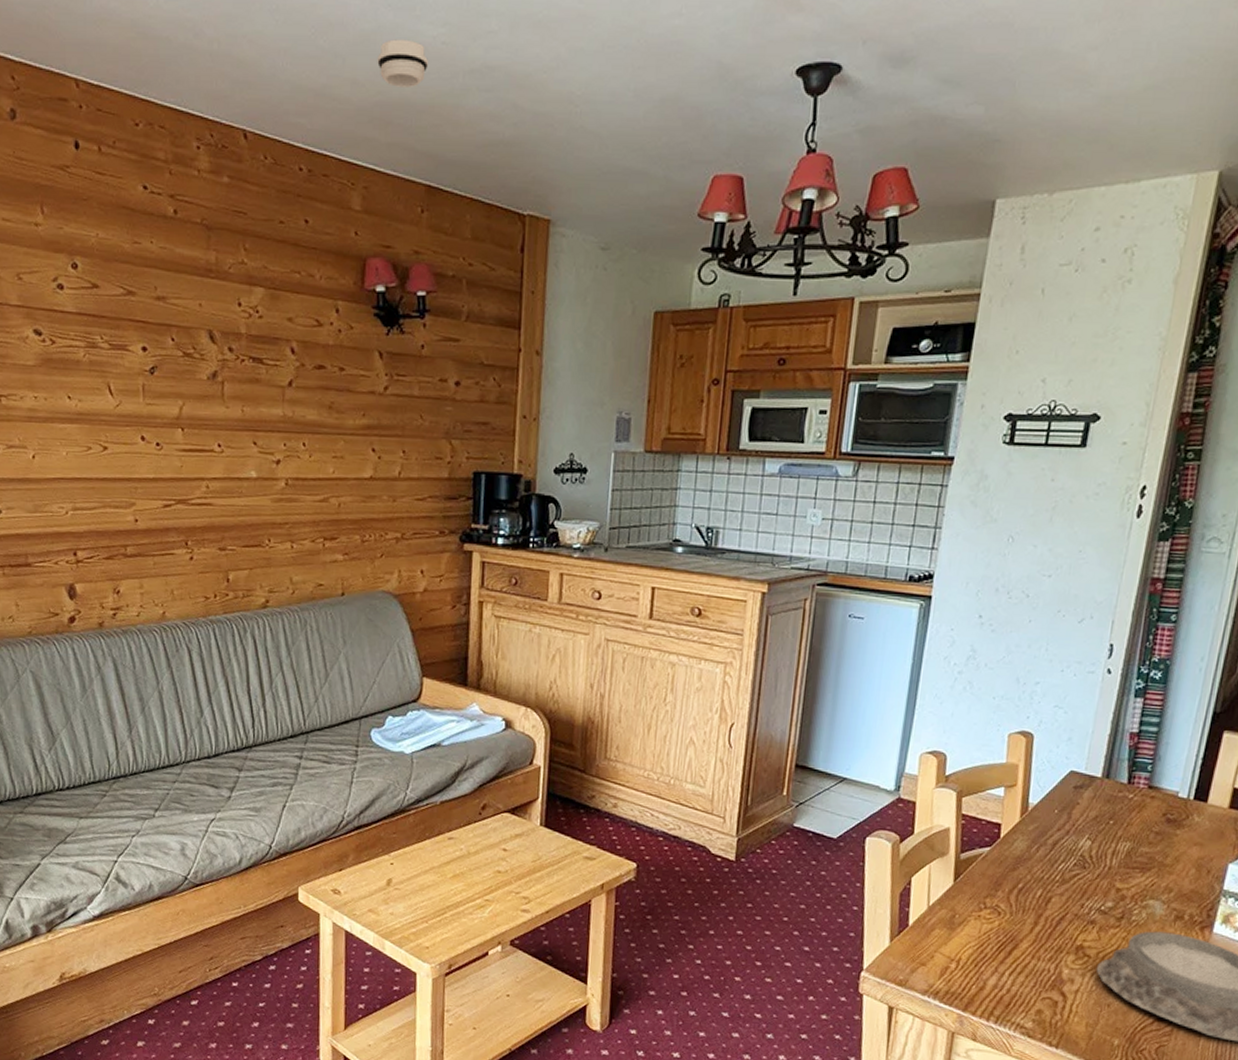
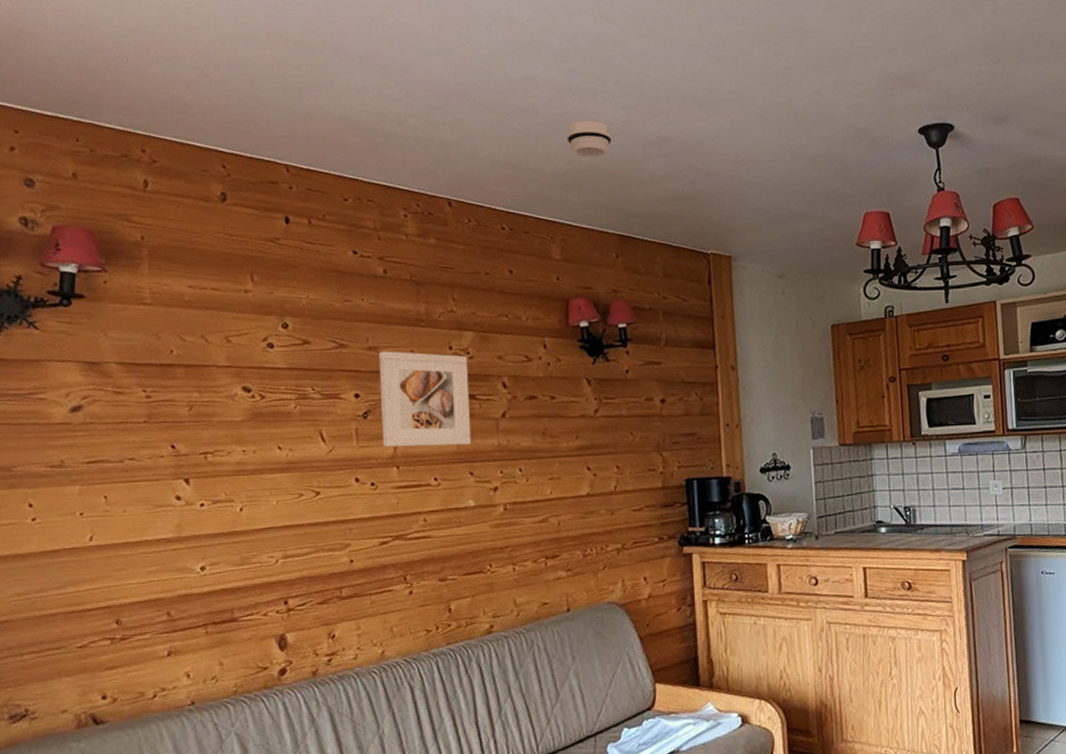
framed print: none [166,302,257,413] -> present [379,351,471,448]

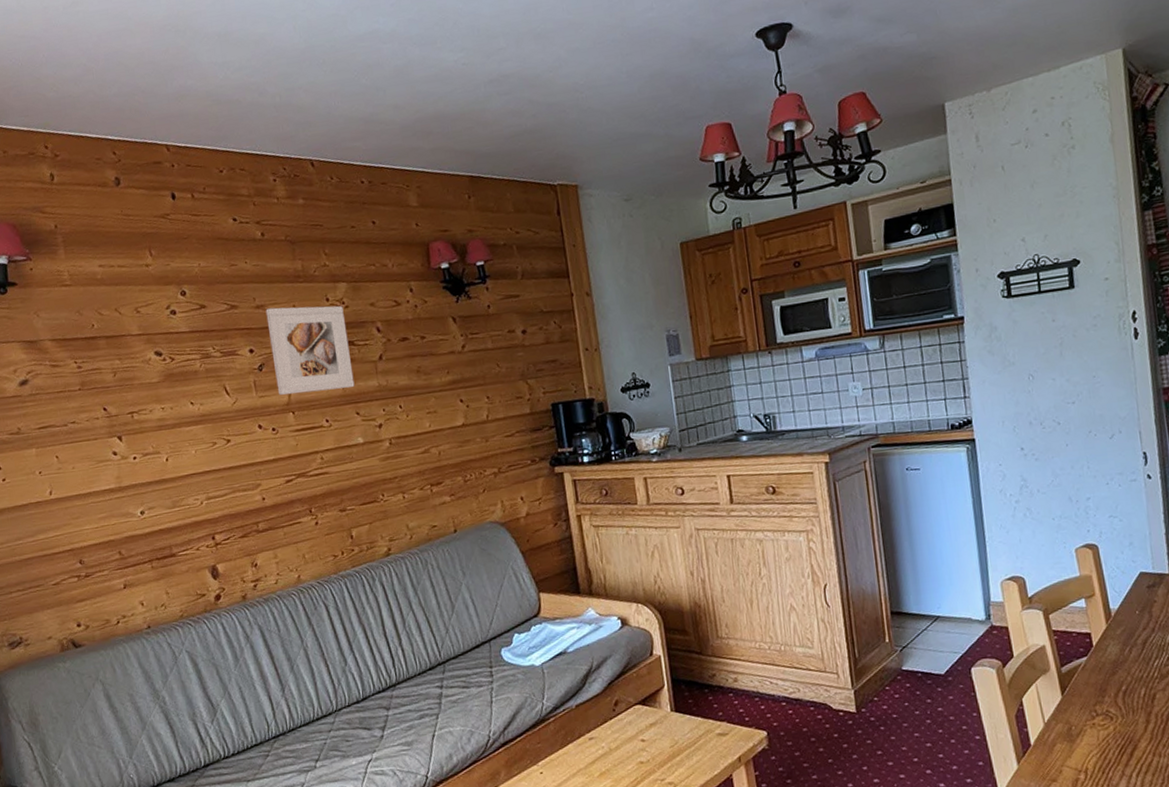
smoke detector: present [566,120,611,158] -> none [411,66,454,105]

